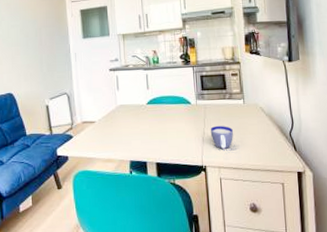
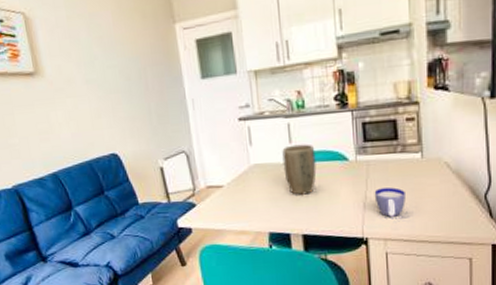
plant pot: none [142,90,167,130] -> present [282,144,317,195]

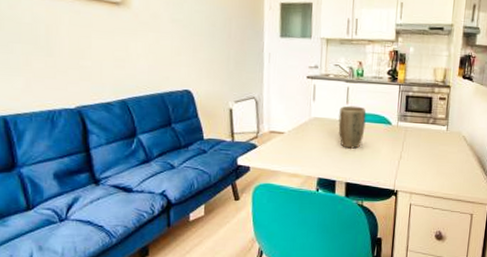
cup: present [374,187,406,217] -> none [407,151,431,175]

